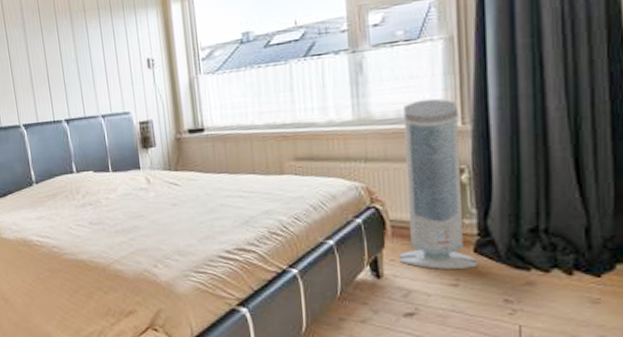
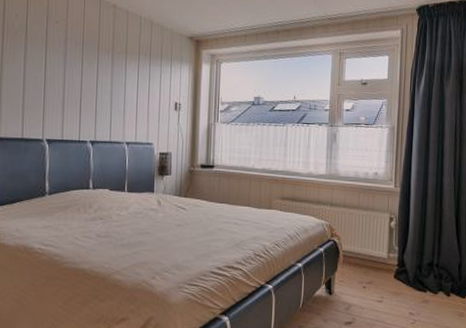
air purifier: present [400,98,478,269] -> none [346,166,396,289]

